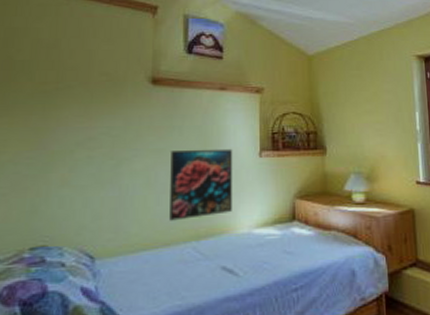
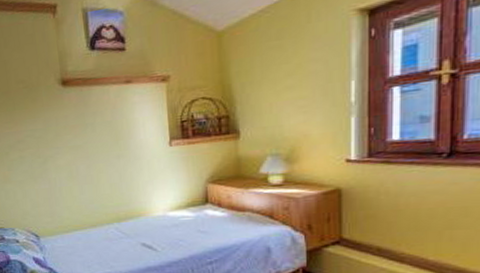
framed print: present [169,148,233,221] -> none [87,140,147,207]

